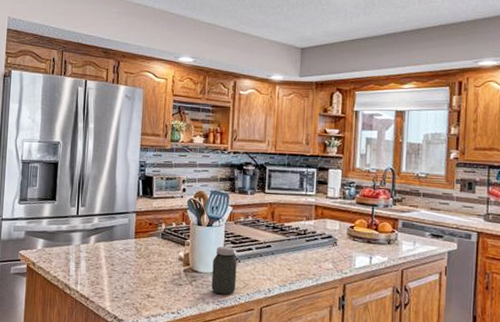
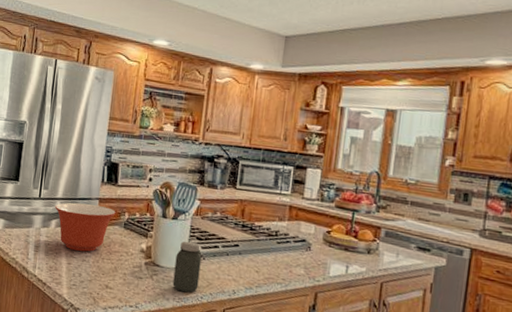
mixing bowl: none [93,217,153,264] -> present [54,202,116,252]

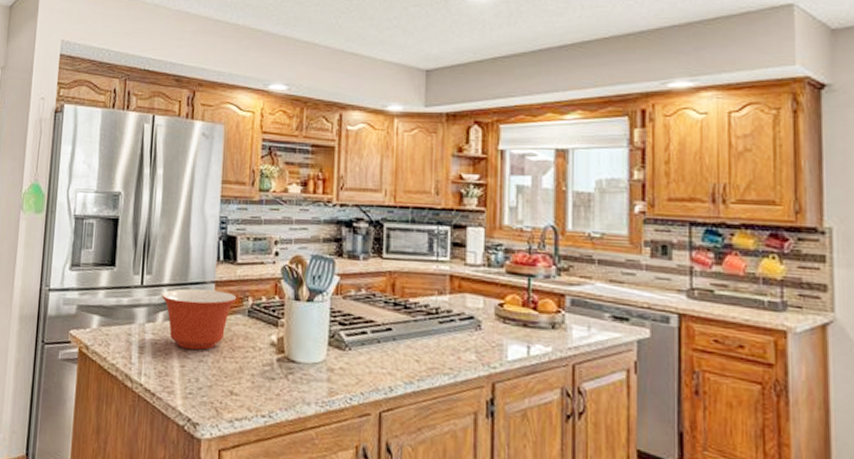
jar: present [172,241,202,293] -> none [313,328,347,394]

